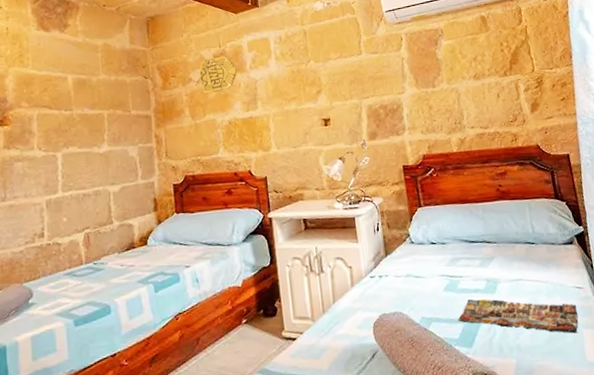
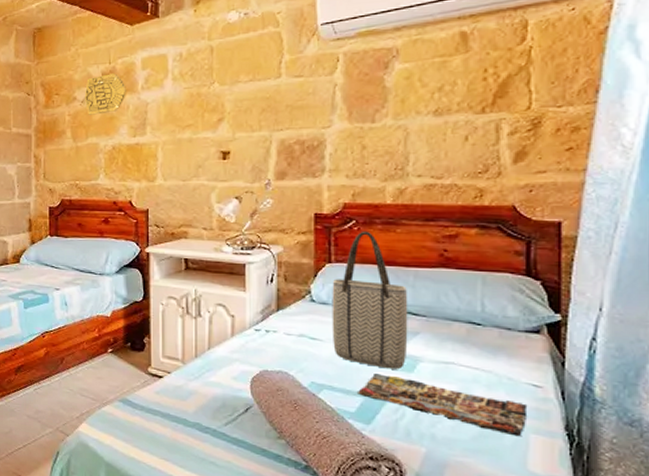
tote bag: none [424,176,489,294] -> present [332,231,408,370]

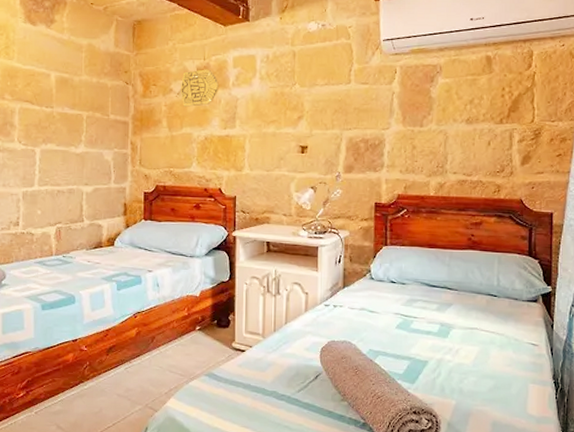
tote bag: present [332,231,408,370] -> none [386,218,445,336]
magazine: present [358,374,528,437] -> none [405,340,528,387]

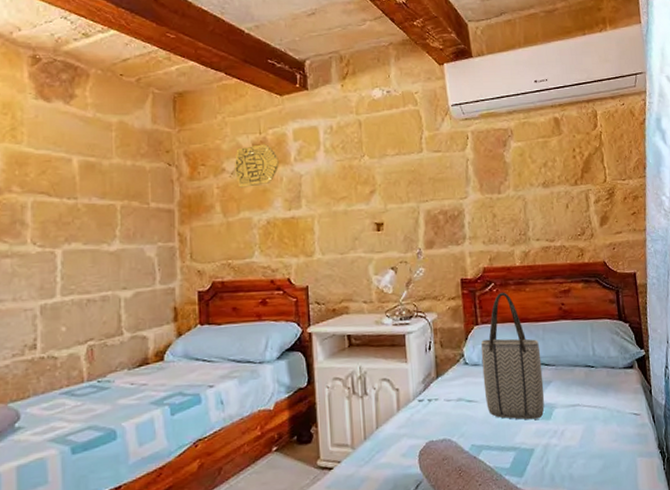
tote bag: none [386,218,445,336] -> present [480,292,545,420]

